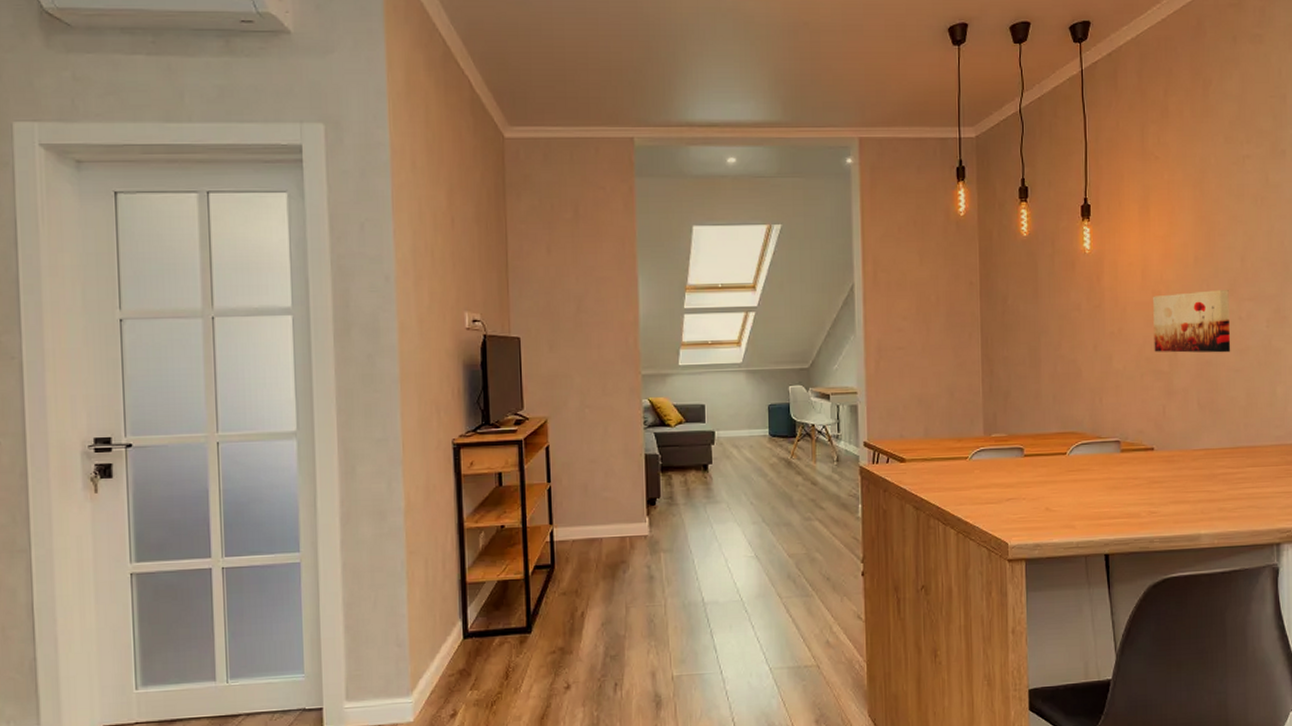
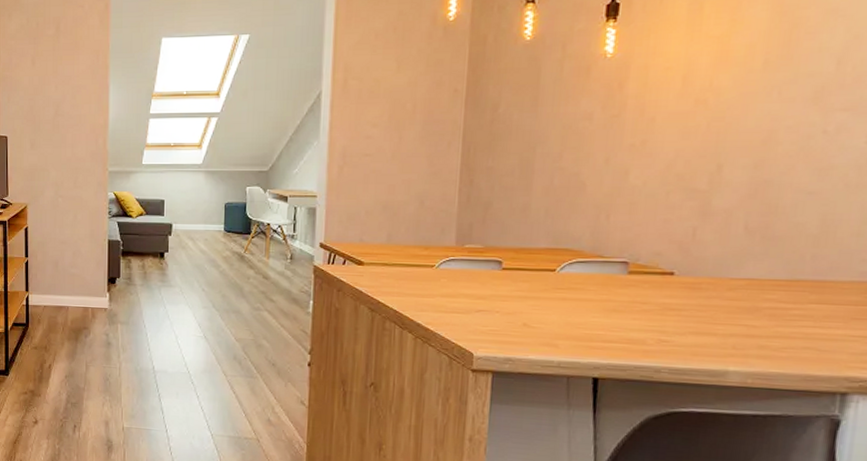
wall art: present [1153,290,1231,353] -> none [689,98,812,172]

